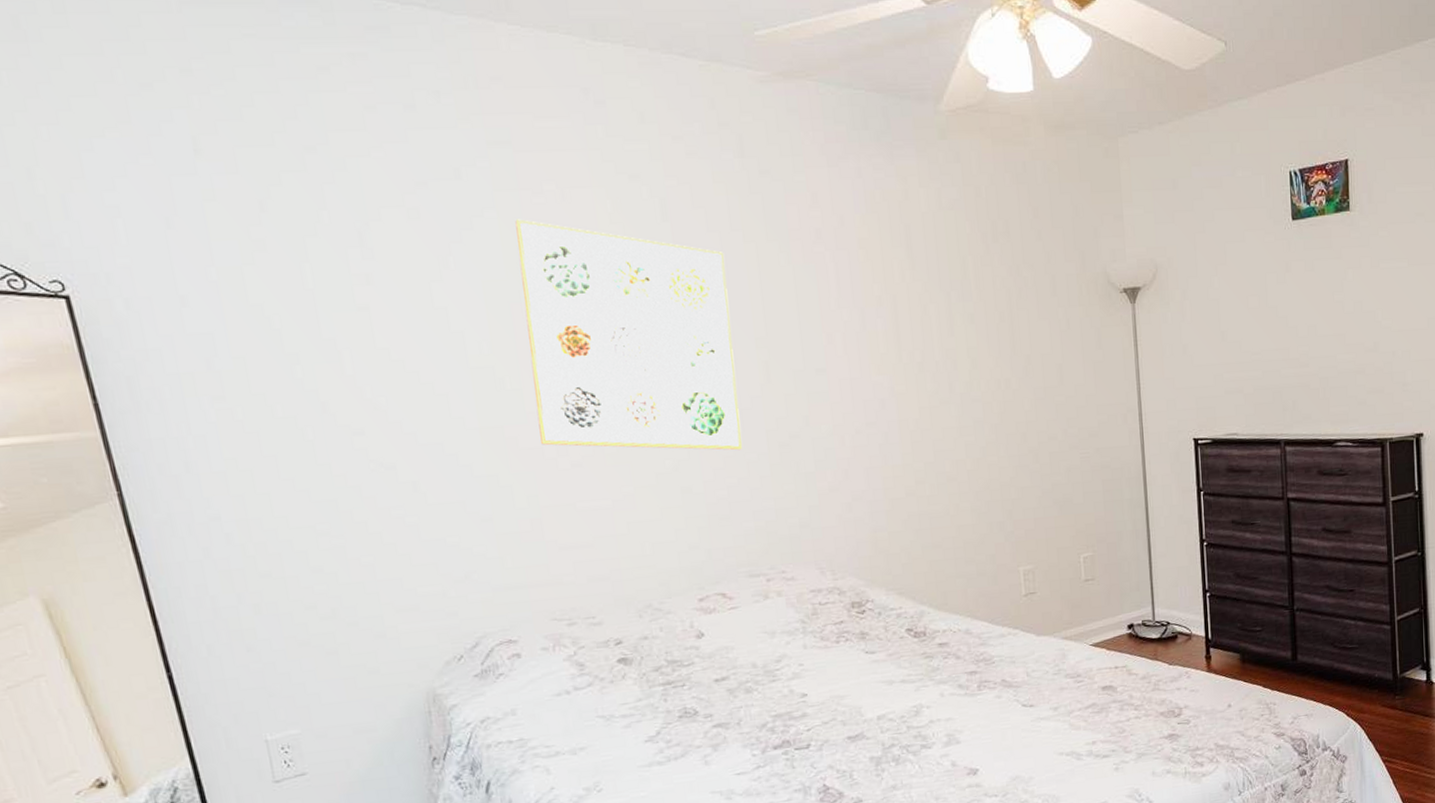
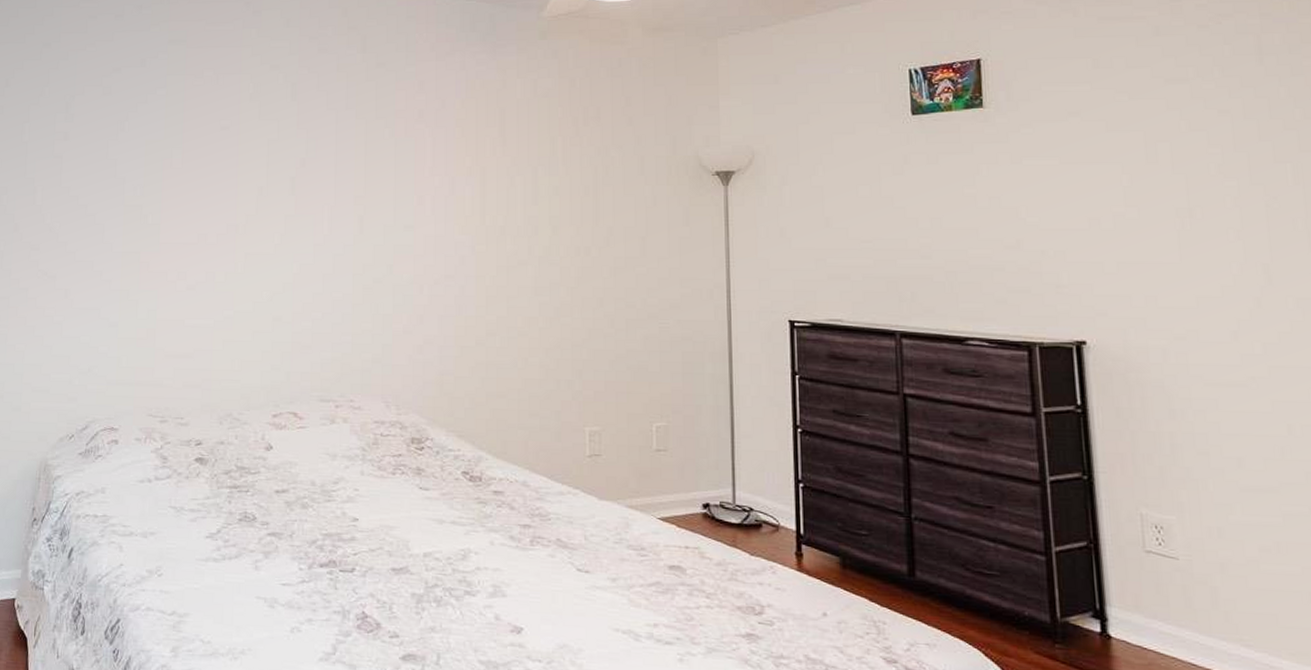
wall art: present [515,219,742,451] -> none [167,96,338,289]

